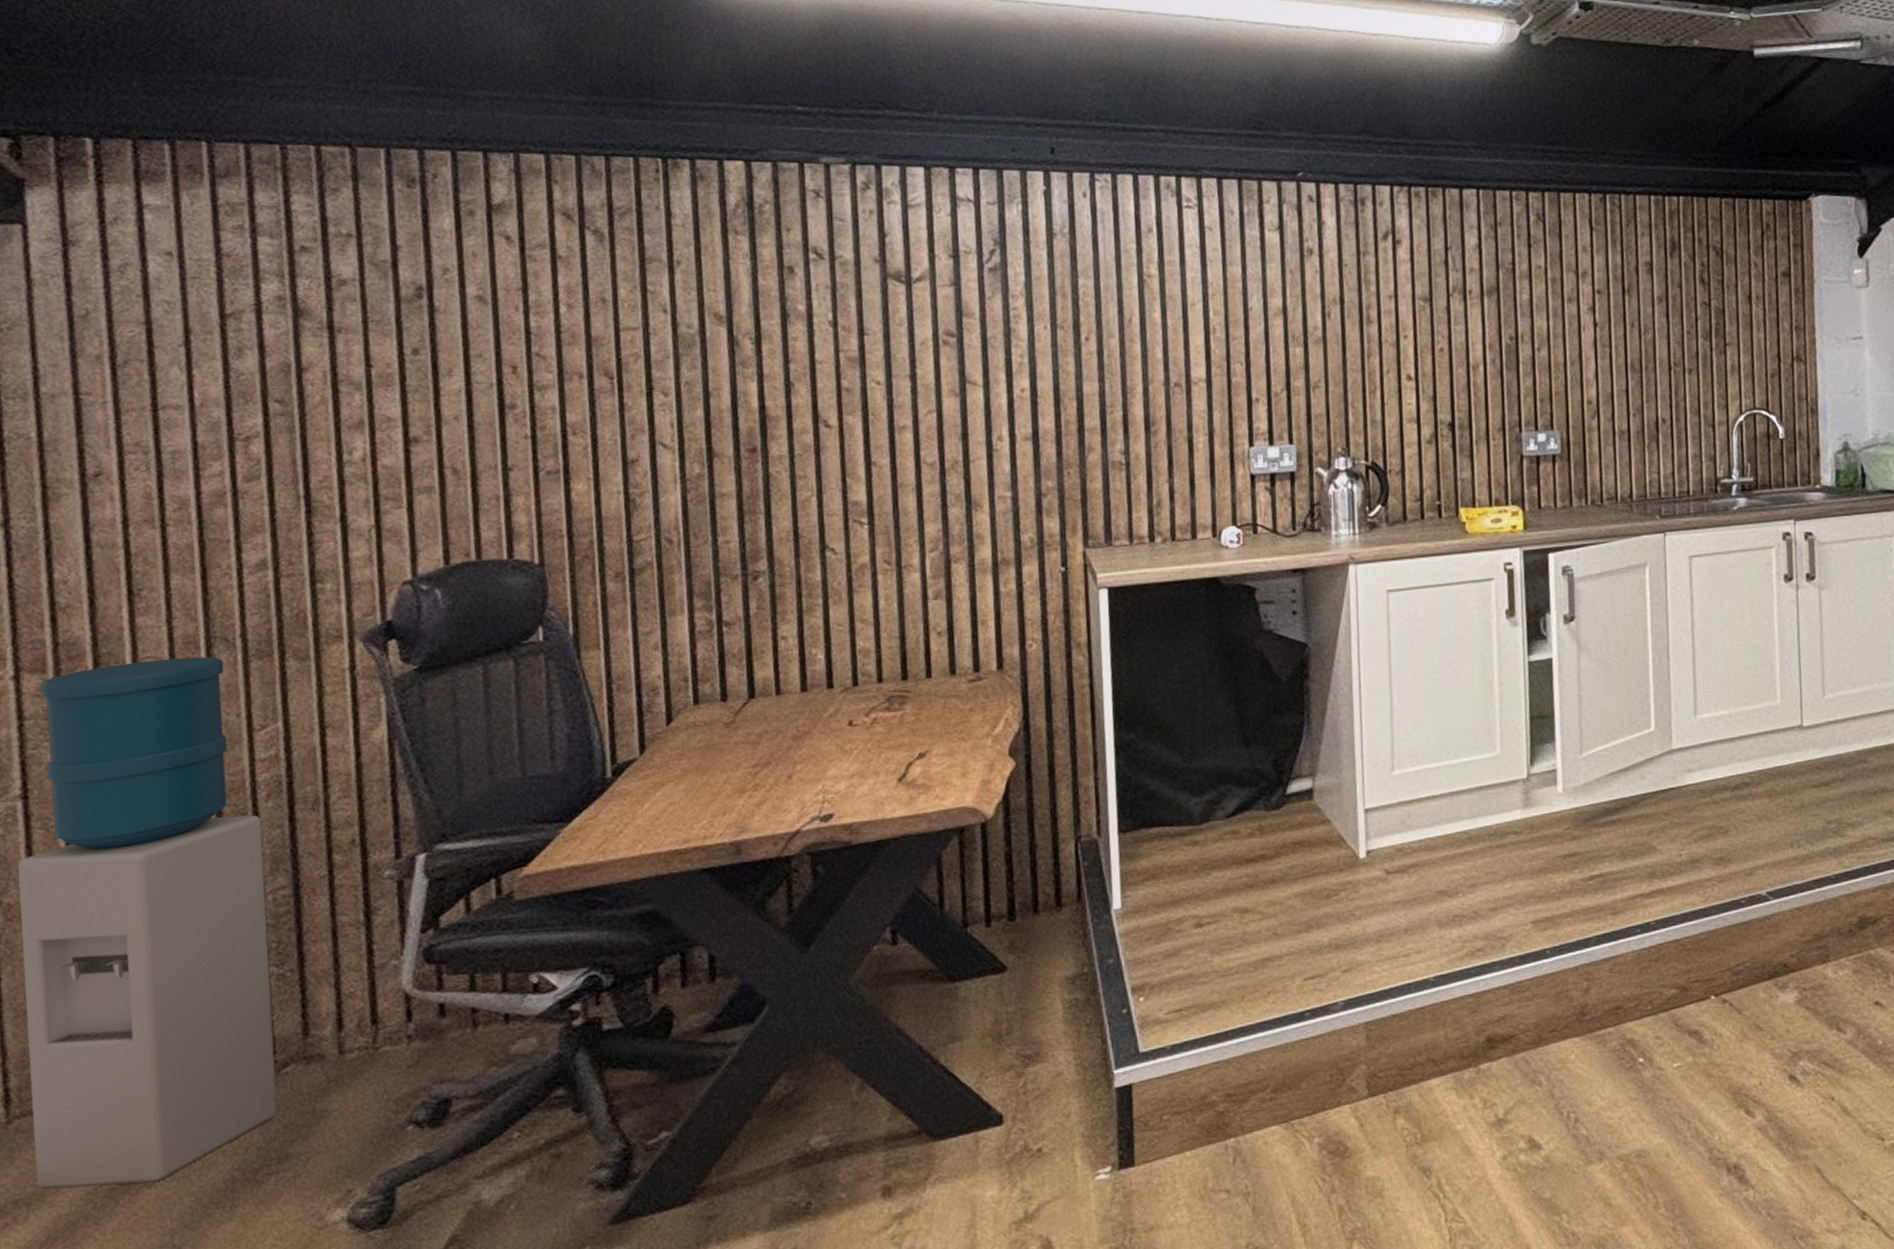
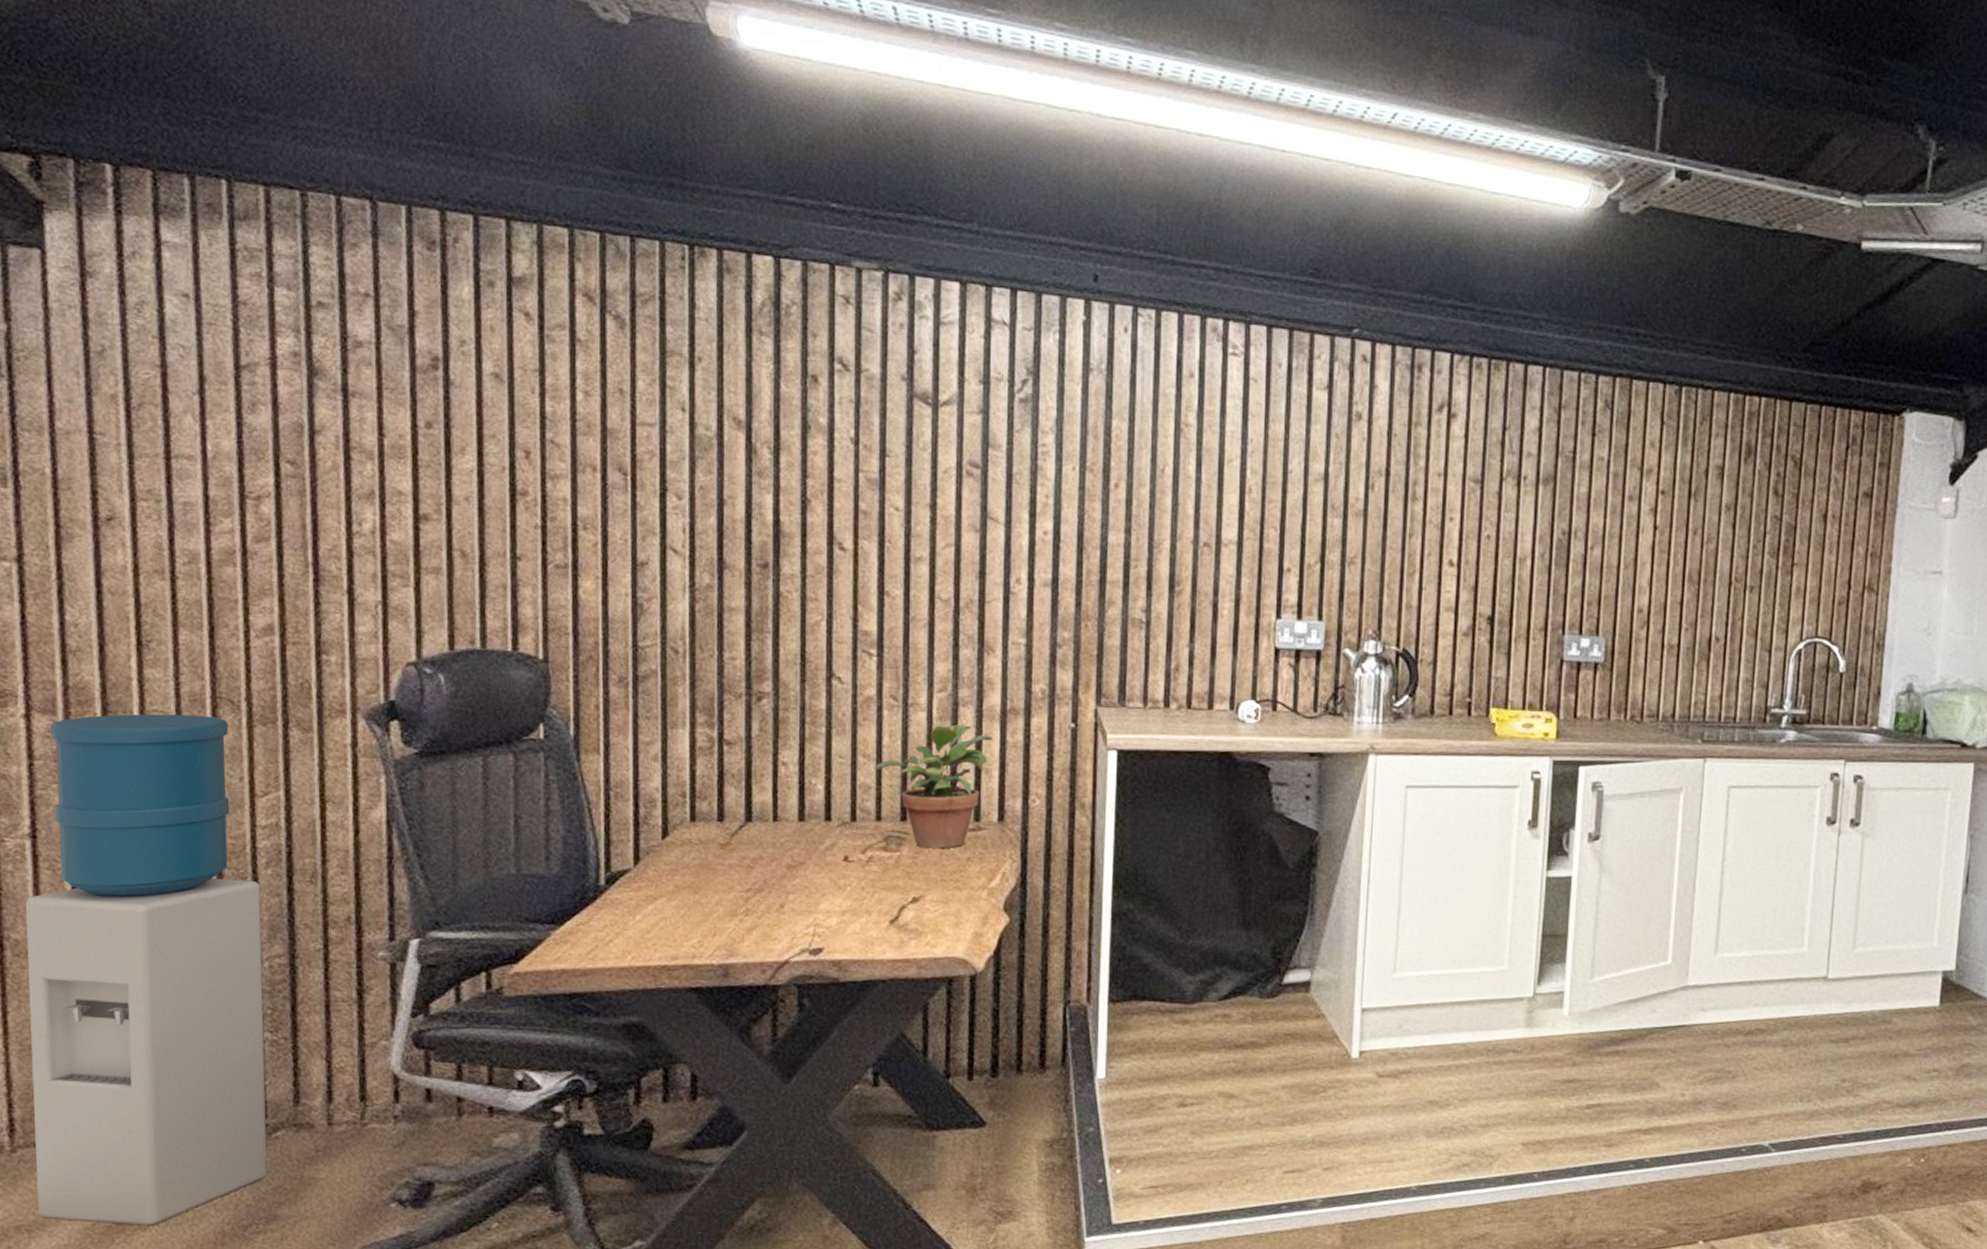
potted plant: none [872,580,986,704] -> present [874,724,993,849]

